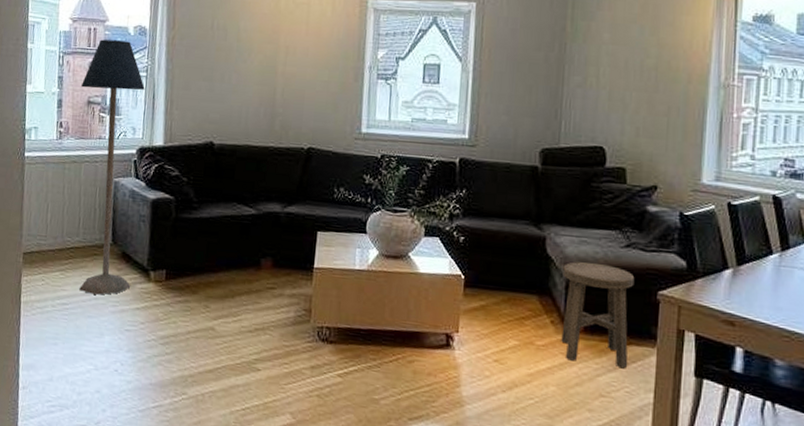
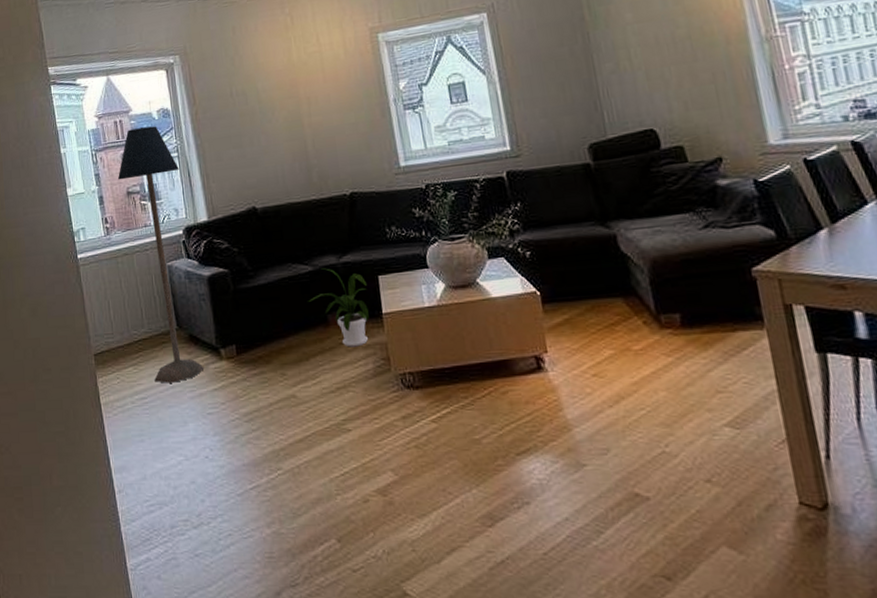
house plant: none [245,214,305,294] -> present [308,268,370,347]
stool: present [561,262,635,369] -> none [642,250,740,360]

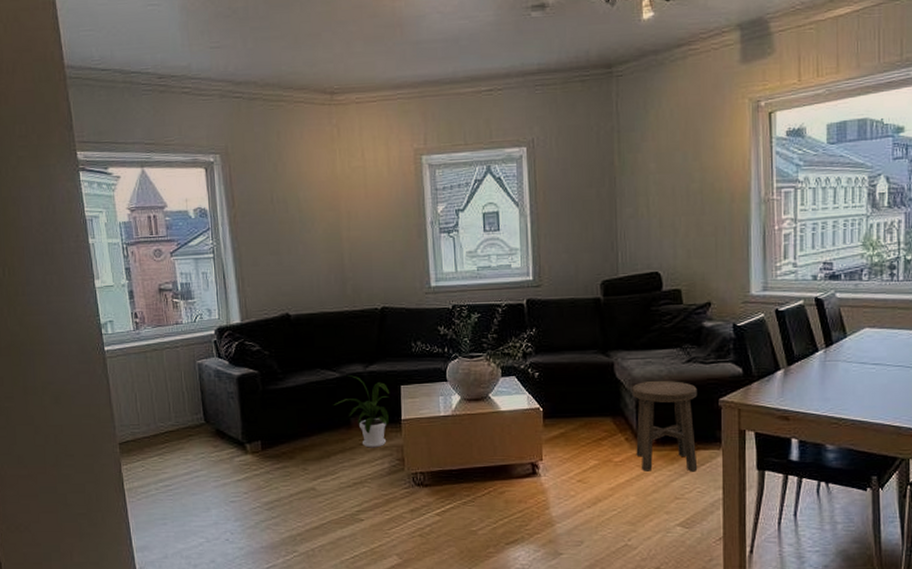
floor lamp: present [117,126,205,383] -> none [149,224,230,473]
stool: none [642,250,740,360] -> present [632,381,698,472]

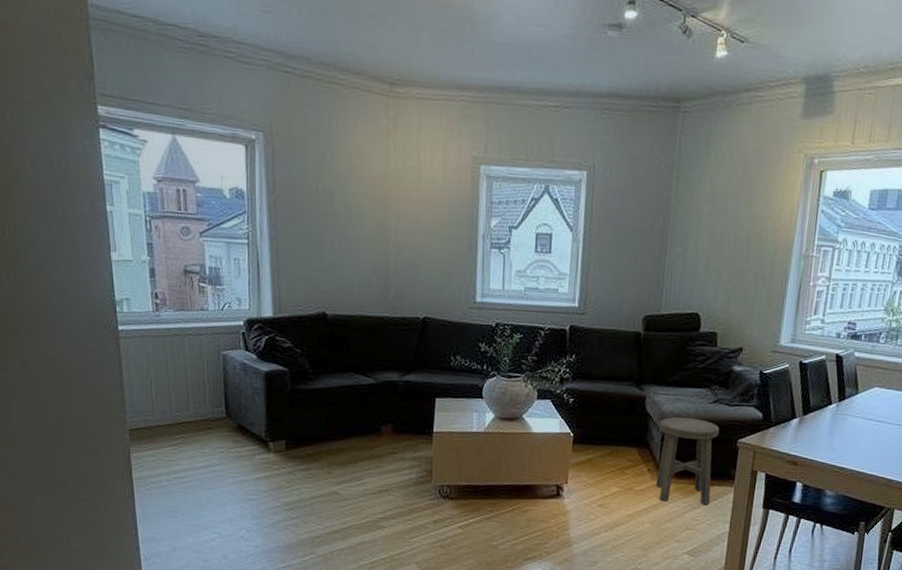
house plant: present [333,375,390,448] -> none [365,383,423,458]

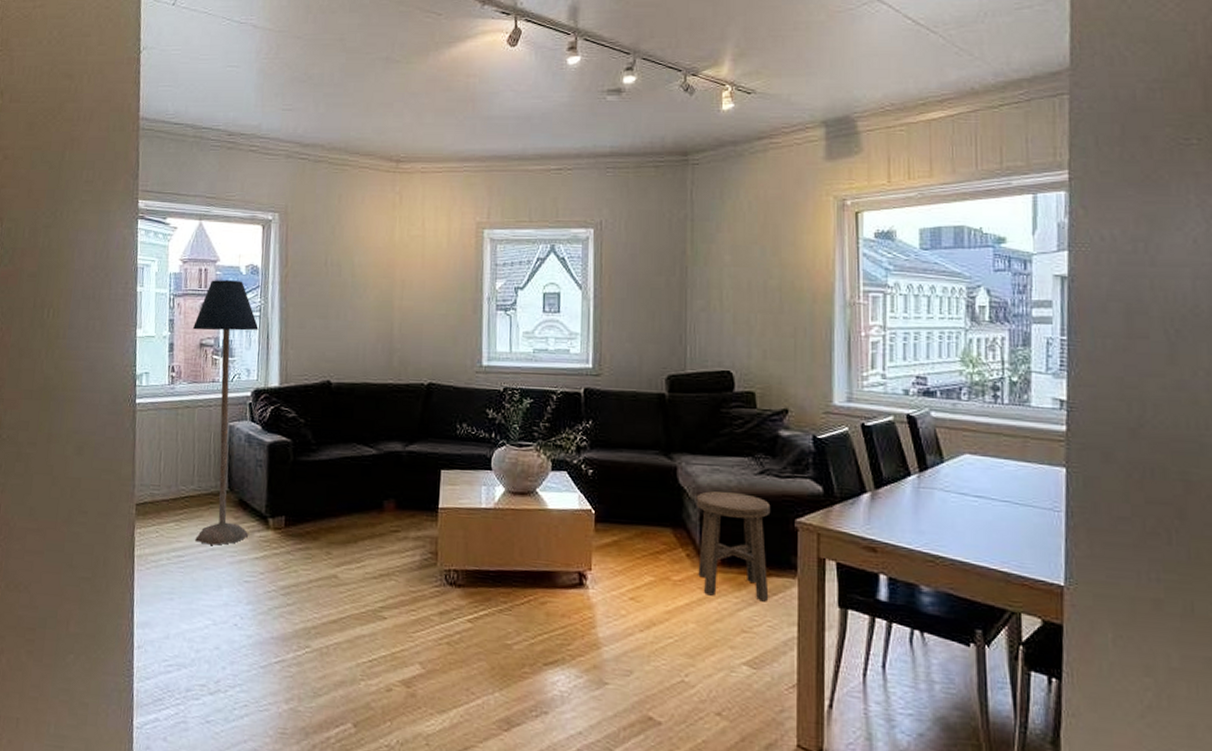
floor lamp: none [174,202,250,467] -> present [192,279,259,545]

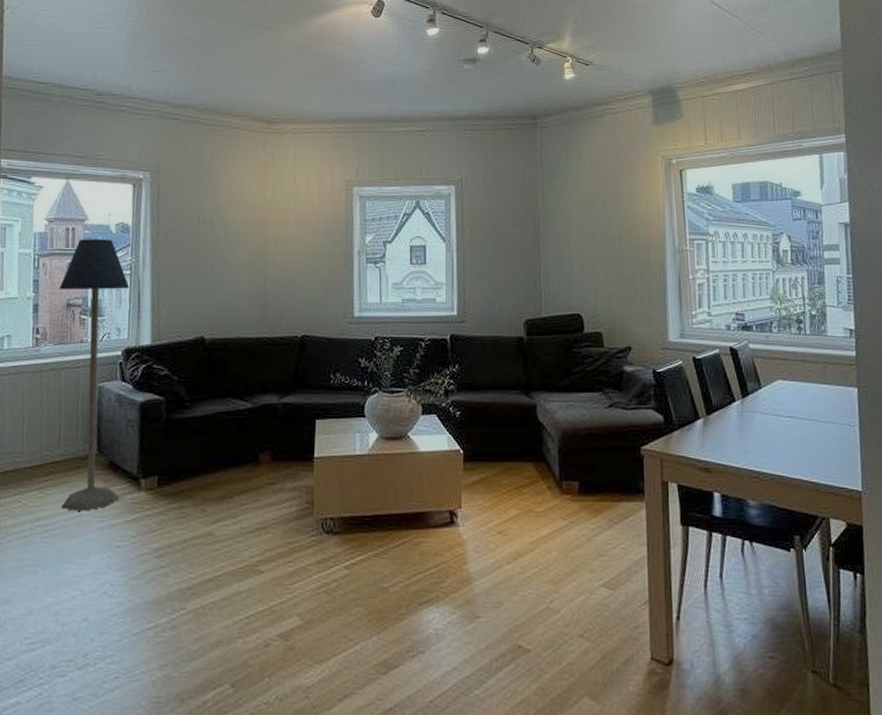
stool: present [696,491,771,602] -> none [554,426,621,526]

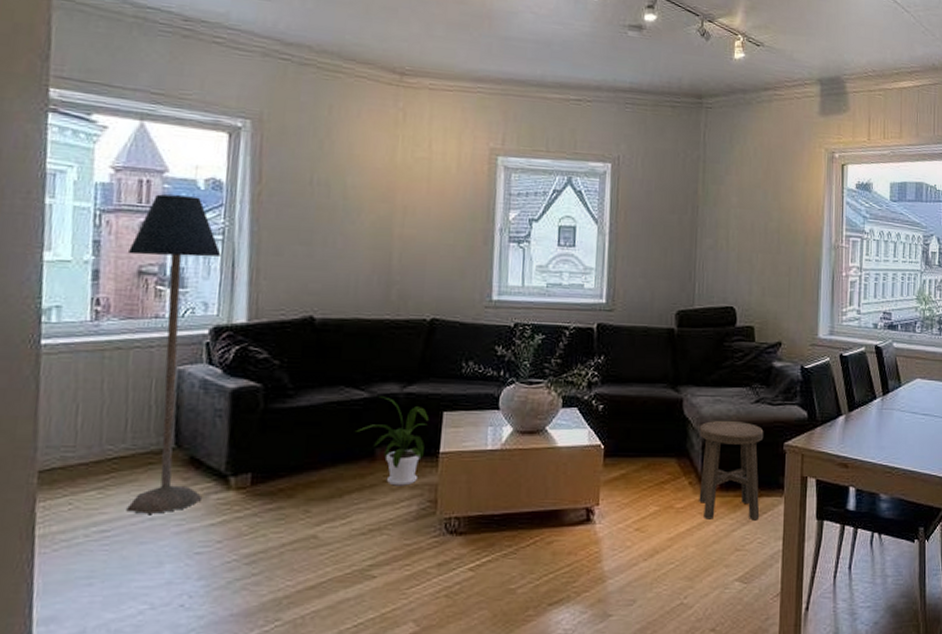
house plant: none [242,407,303,488] -> present [356,396,428,486]
stool: none [554,426,621,526] -> present [699,421,764,521]

